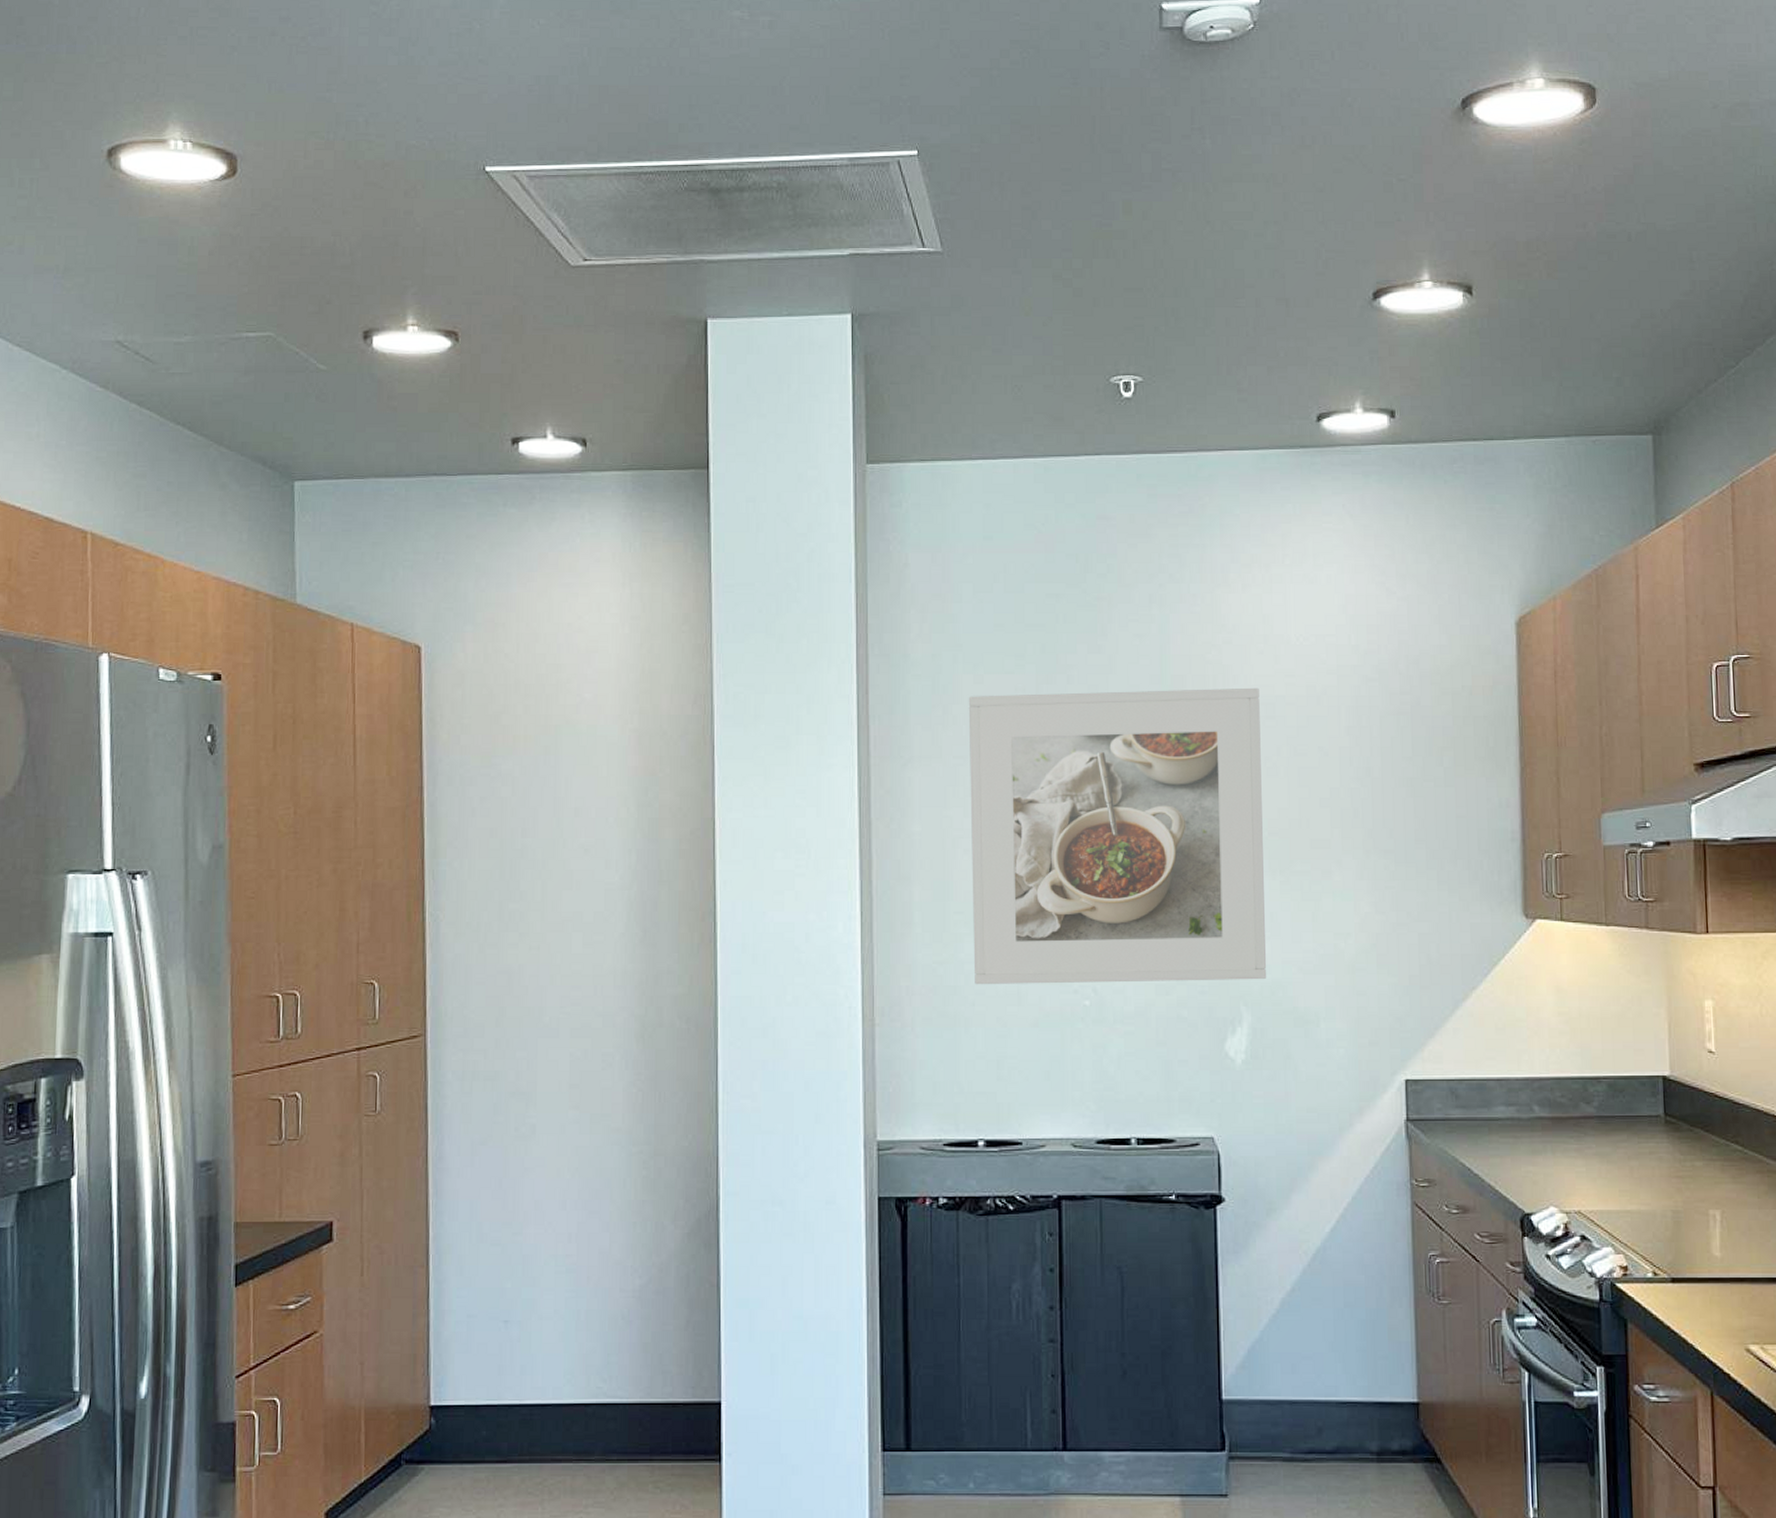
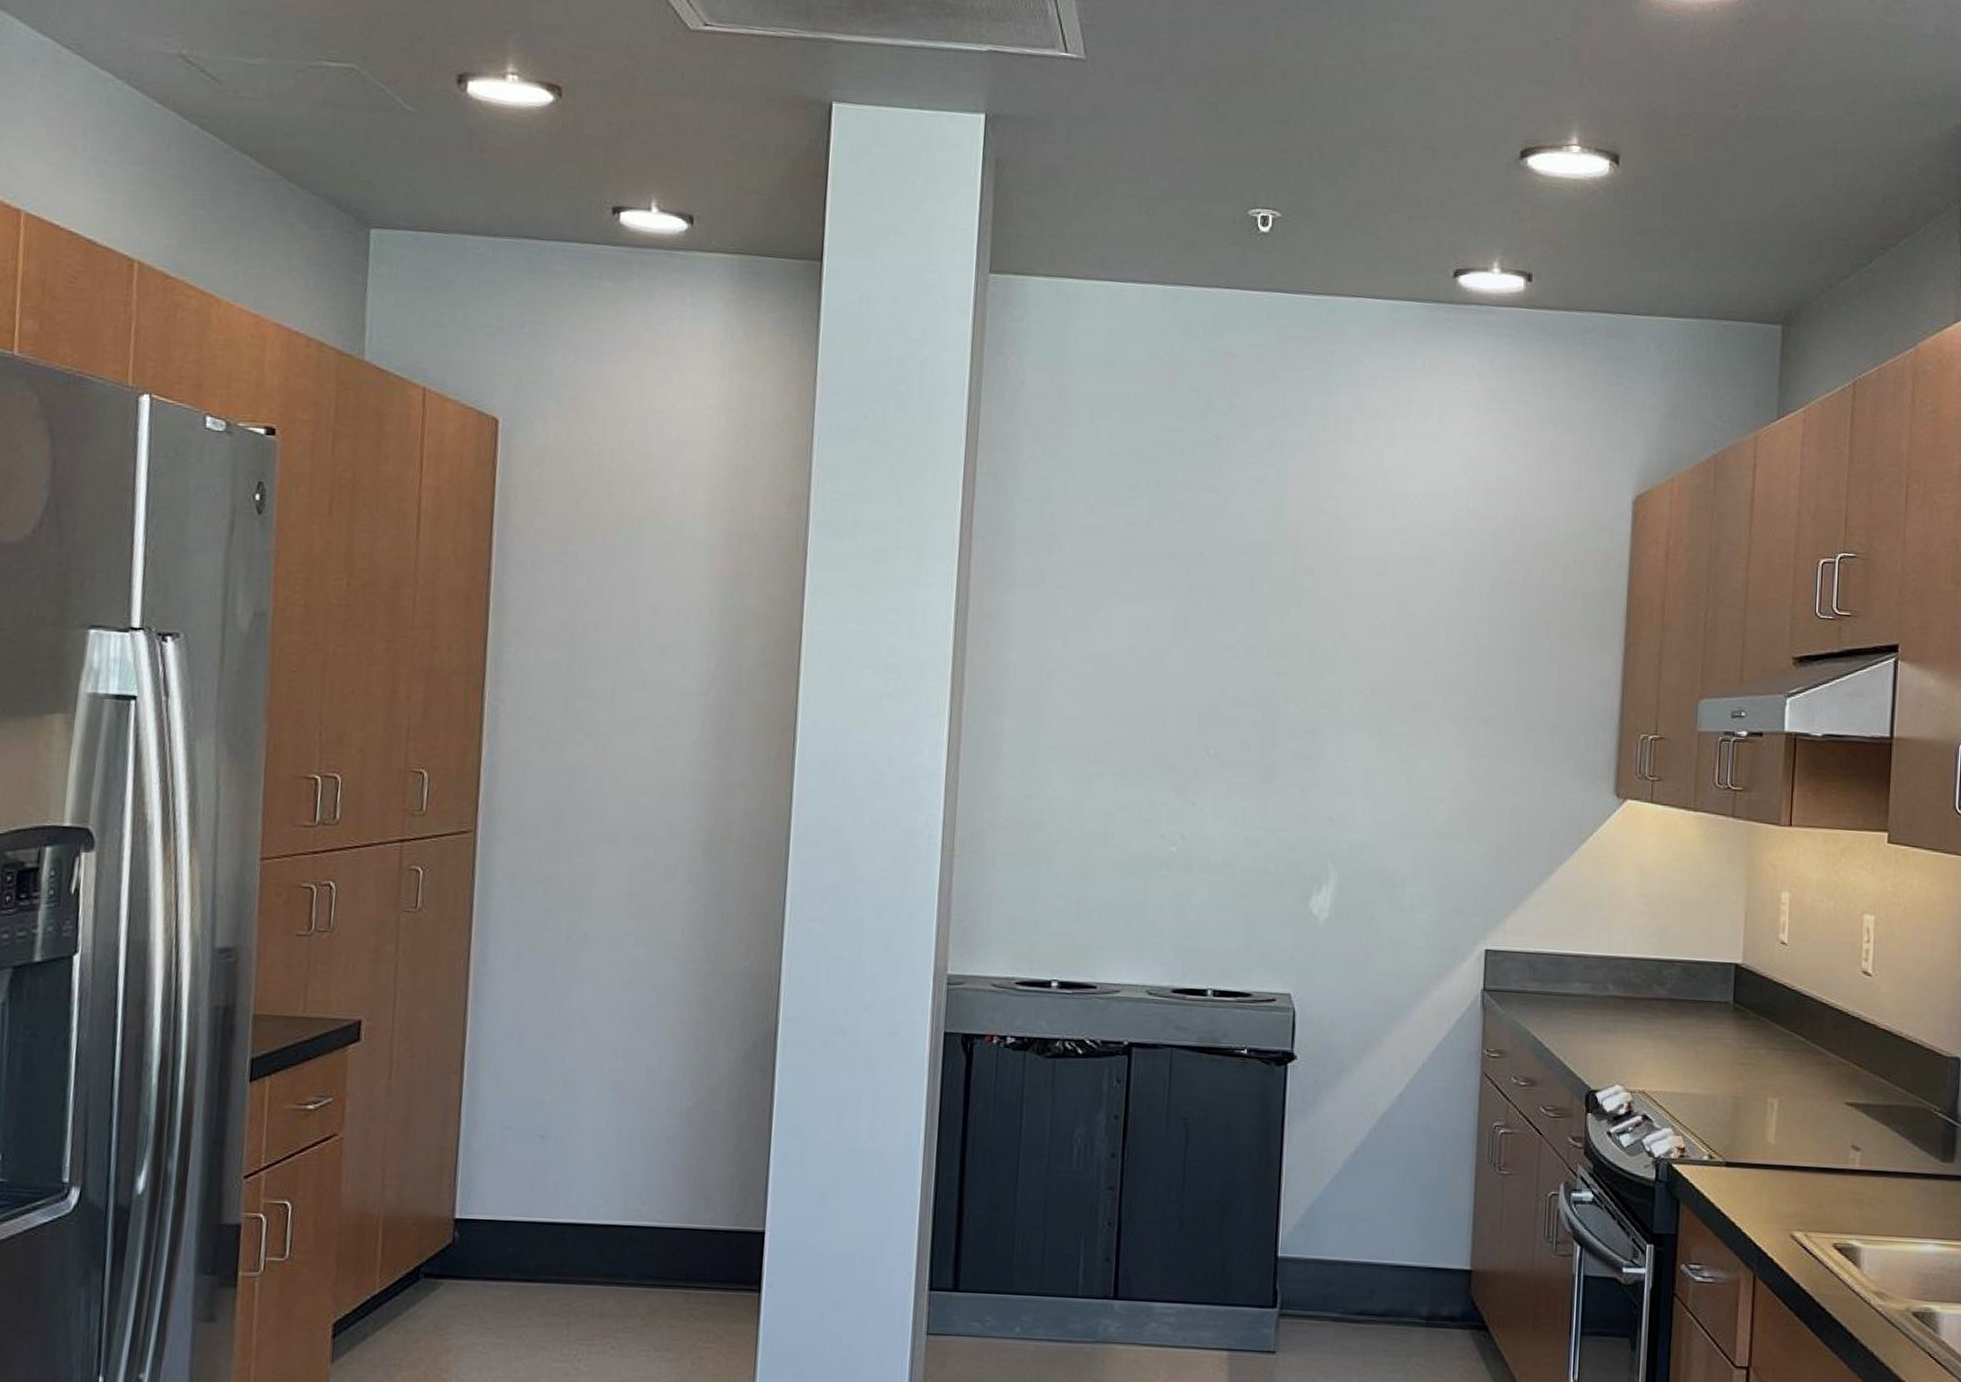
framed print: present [968,687,1266,985] -> none [1061,525,1373,839]

